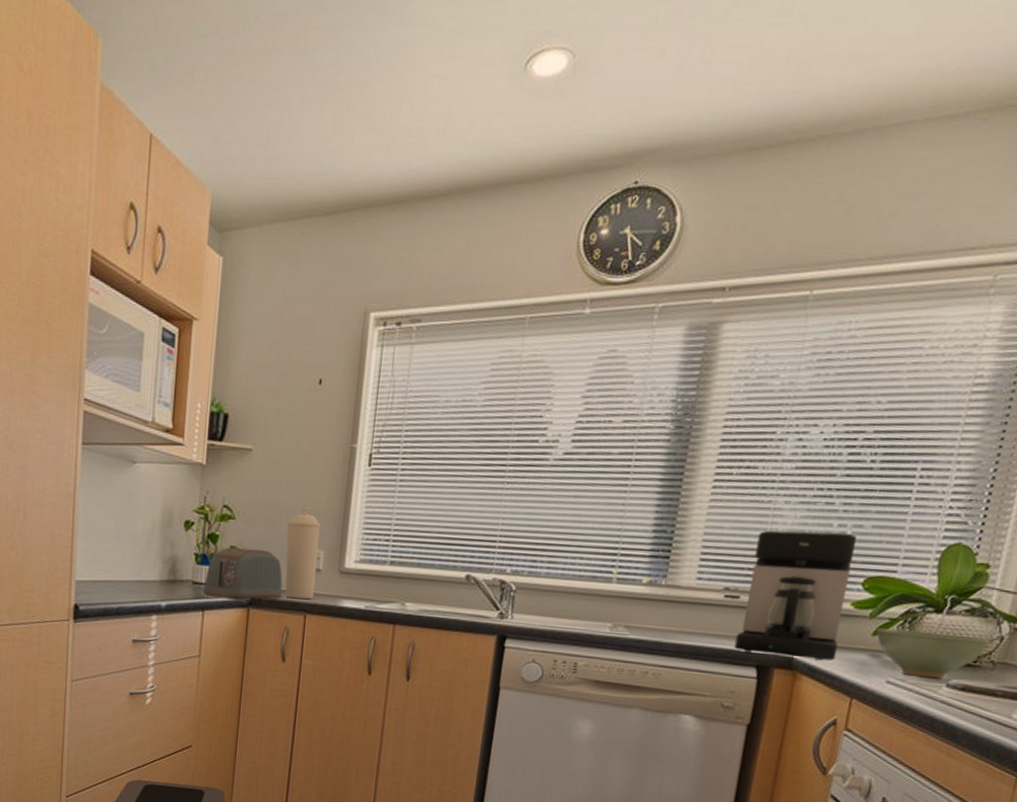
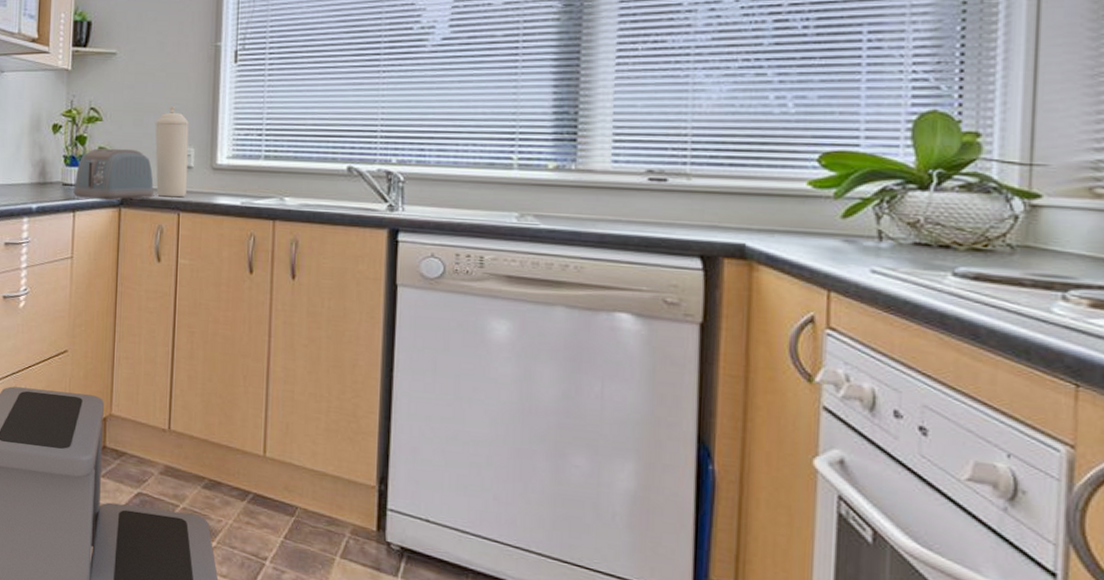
coffee maker: present [734,530,858,661] -> none [669,105,802,249]
bowl: present [876,628,991,678] -> none [846,210,1001,265]

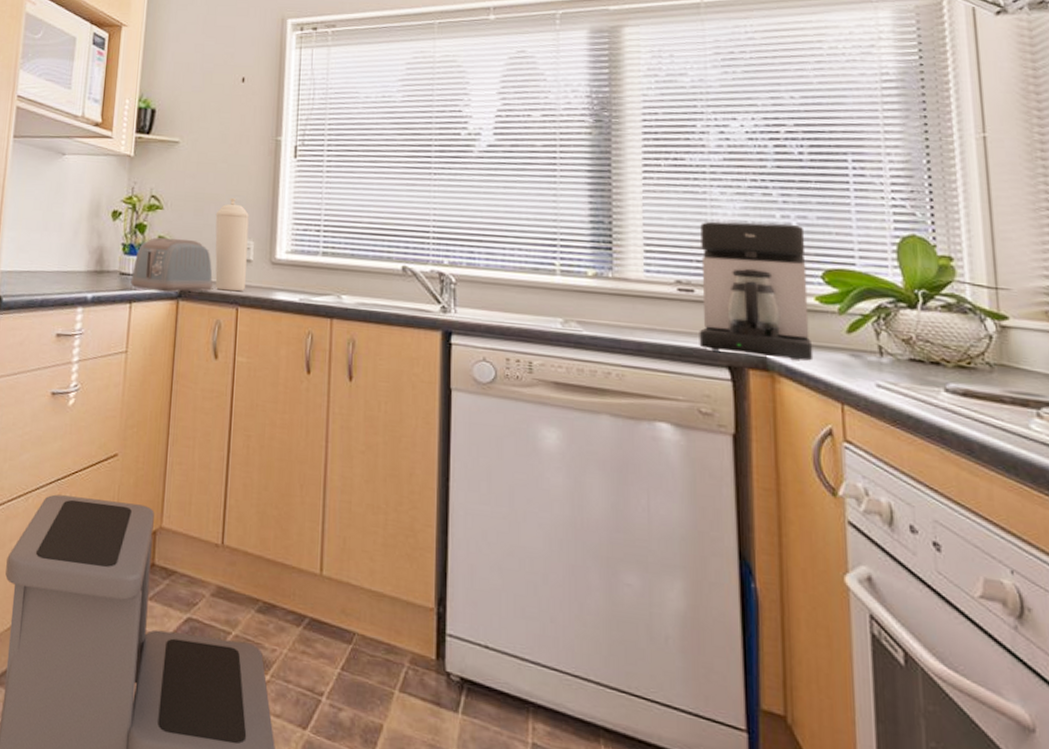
coffee maker: none [669,105,802,249] -> present [699,221,814,361]

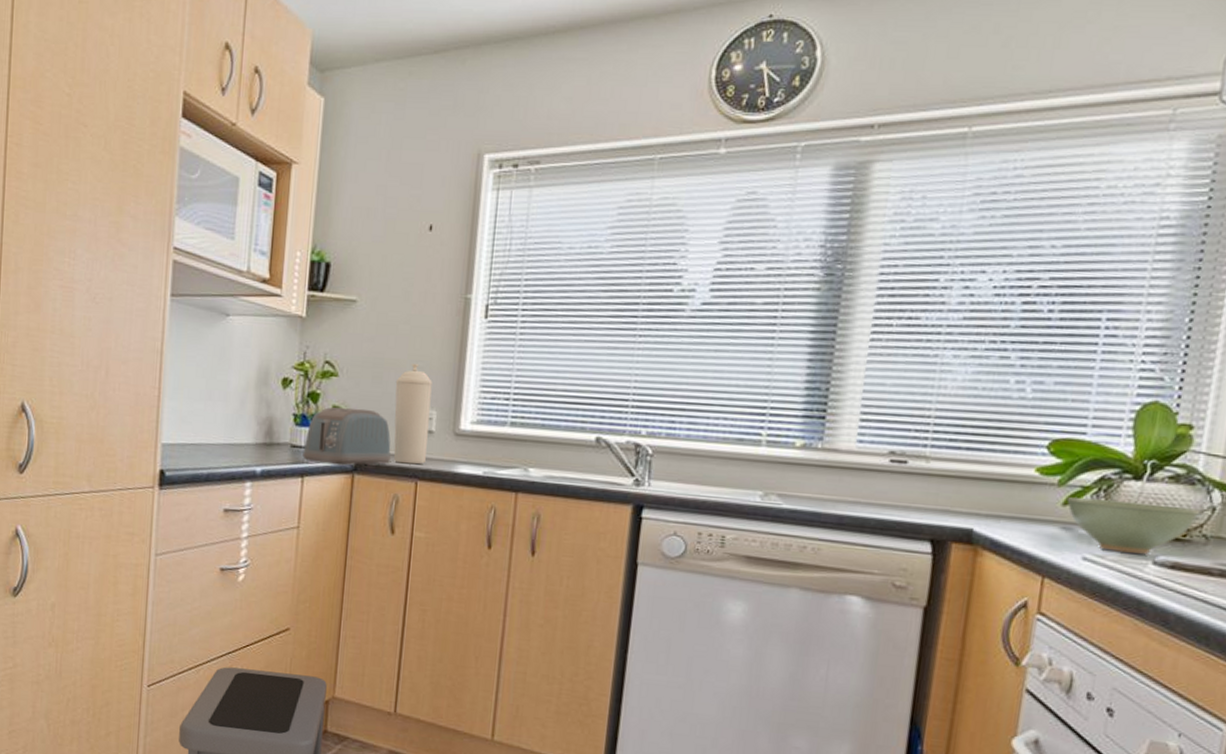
coffee maker: present [699,221,814,361] -> none [903,387,1039,534]
bowl: none [850,325,979,381] -> present [1066,497,1201,554]

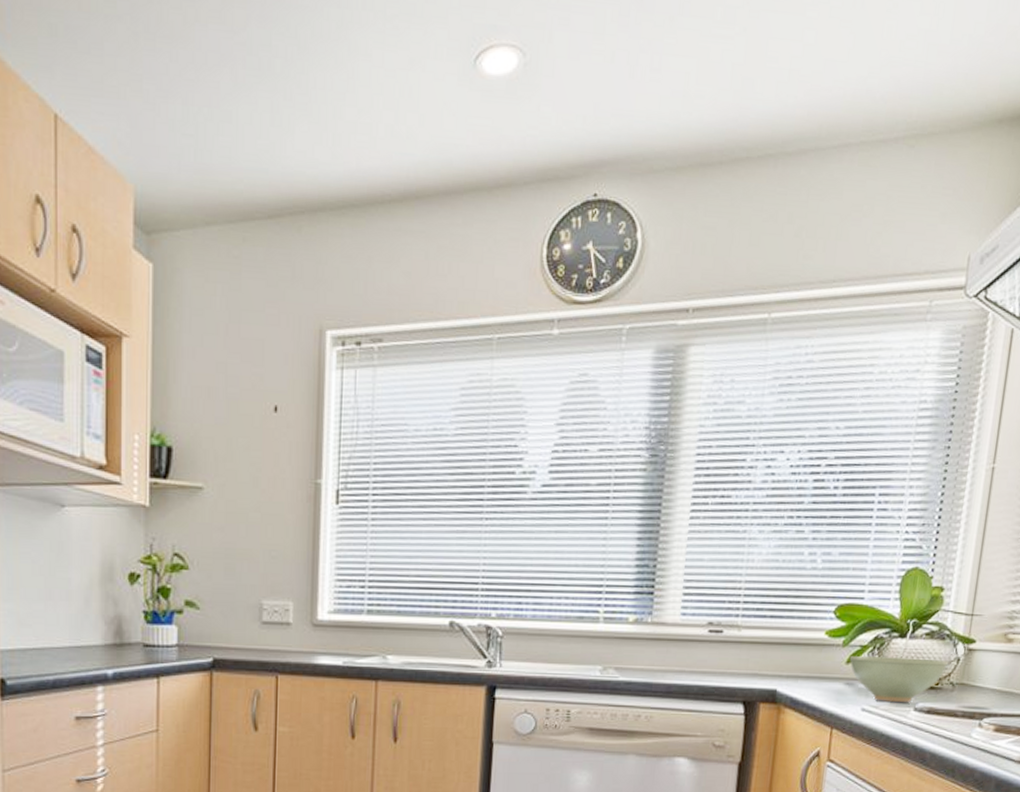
toaster: present [302,407,391,466] -> none [157,601,249,663]
canister: present [393,363,432,465] -> none [249,552,287,658]

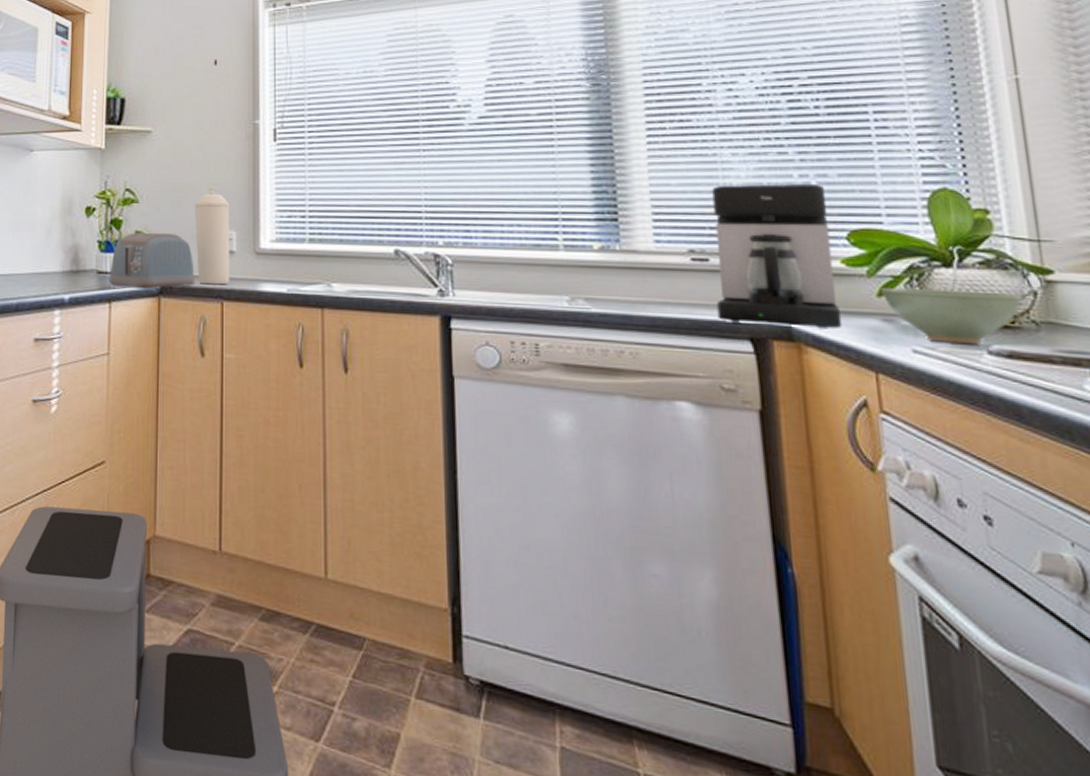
toaster: none [157,601,249,663] -> present [109,232,195,289]
canister: none [249,552,287,658] -> present [194,186,229,285]
coffee maker: none [721,561,827,693] -> present [712,183,843,329]

